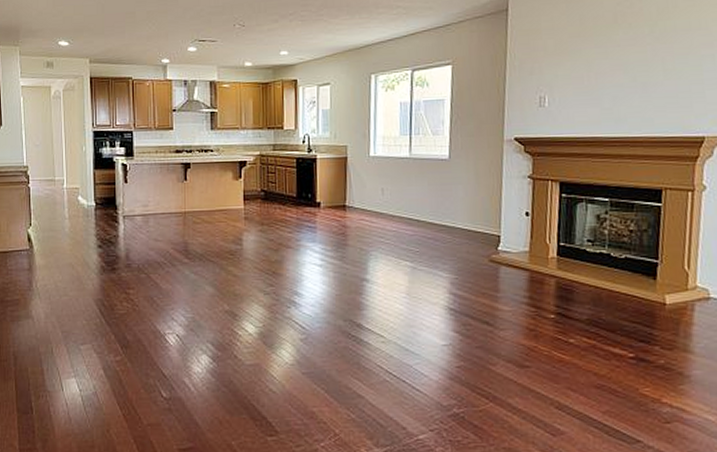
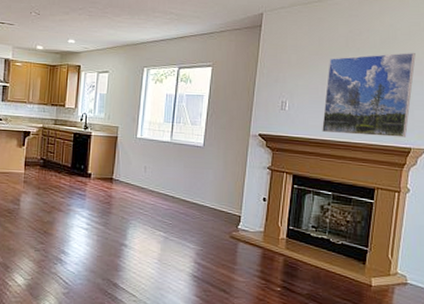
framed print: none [591,21,704,129] -> present [322,53,416,138]

